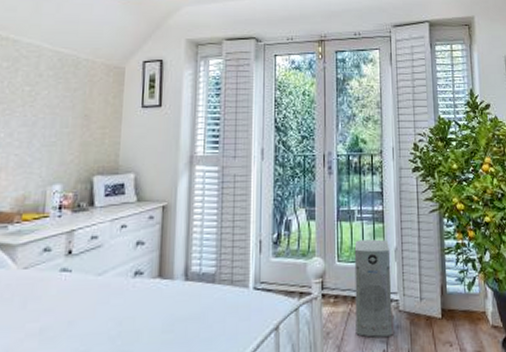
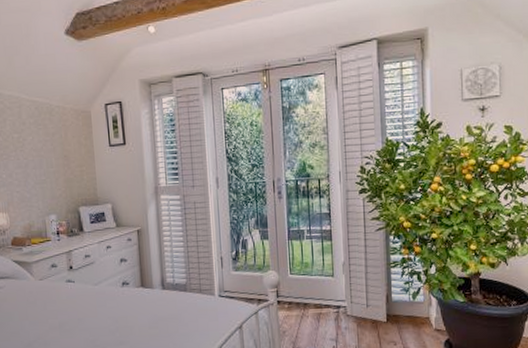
air purifier: present [354,239,393,338] -> none [305,255,342,336]

